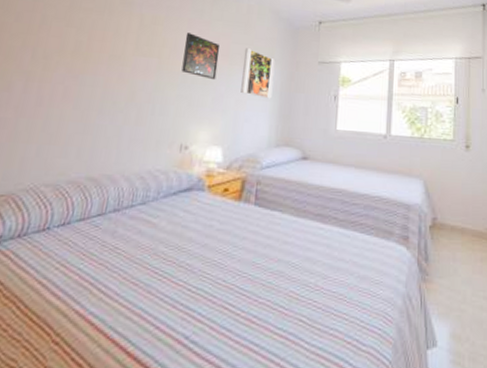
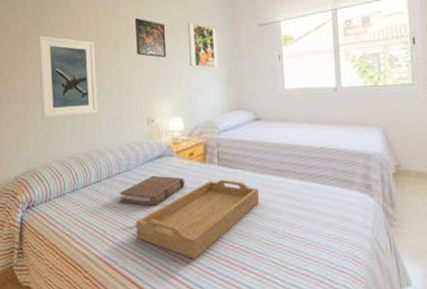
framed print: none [41,31,132,131] -> present [37,35,98,118]
book: none [126,211,214,249] -> present [120,175,186,206]
serving tray: none [138,221,295,318] -> present [136,179,259,260]

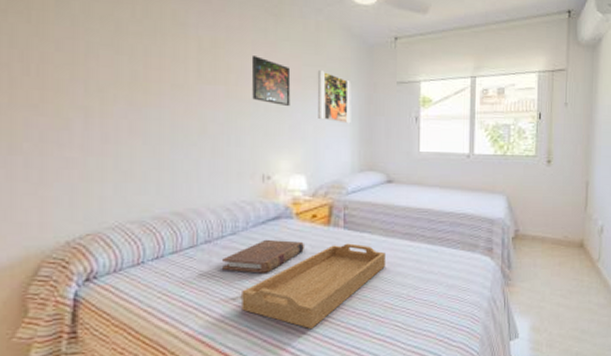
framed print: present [37,35,98,118] -> none [108,60,197,167]

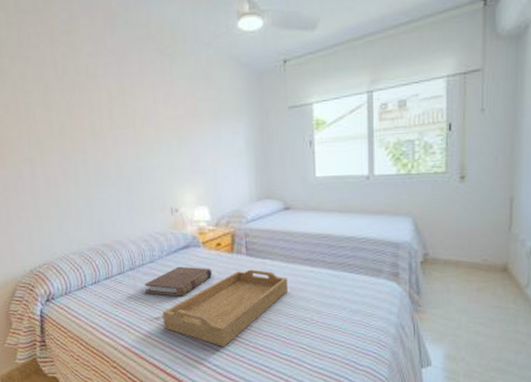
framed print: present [251,56,291,107] -> none [152,97,190,143]
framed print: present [317,70,352,124] -> none [211,104,246,155]

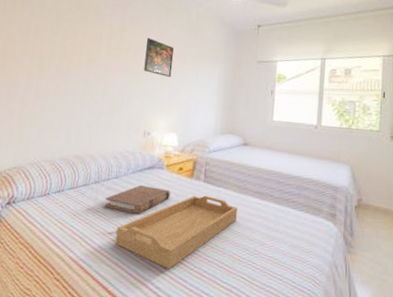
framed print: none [152,97,190,143] -> present [143,38,175,78]

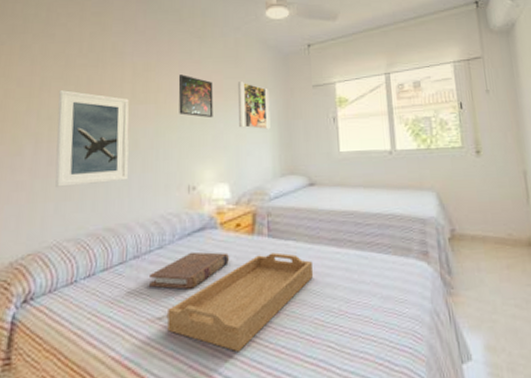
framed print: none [40,39,105,120] -> present [55,90,129,187]
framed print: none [192,50,220,94] -> present [237,82,271,130]

